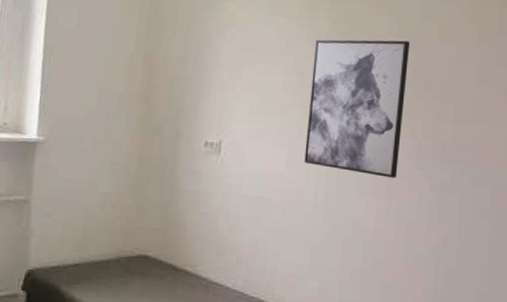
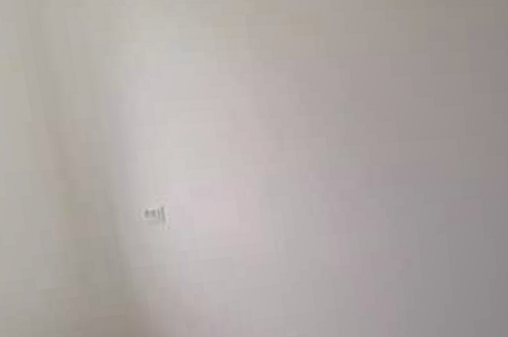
wall art: present [304,39,411,178] -> none [240,60,354,214]

